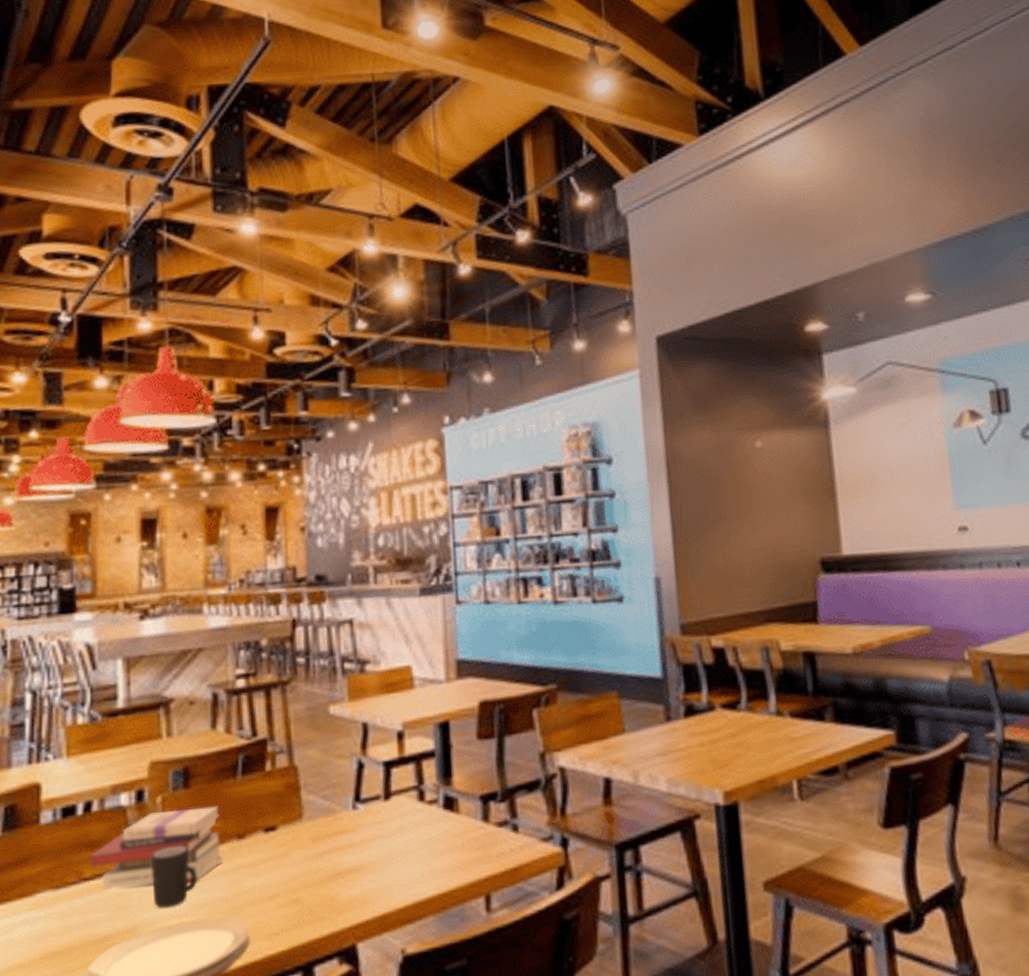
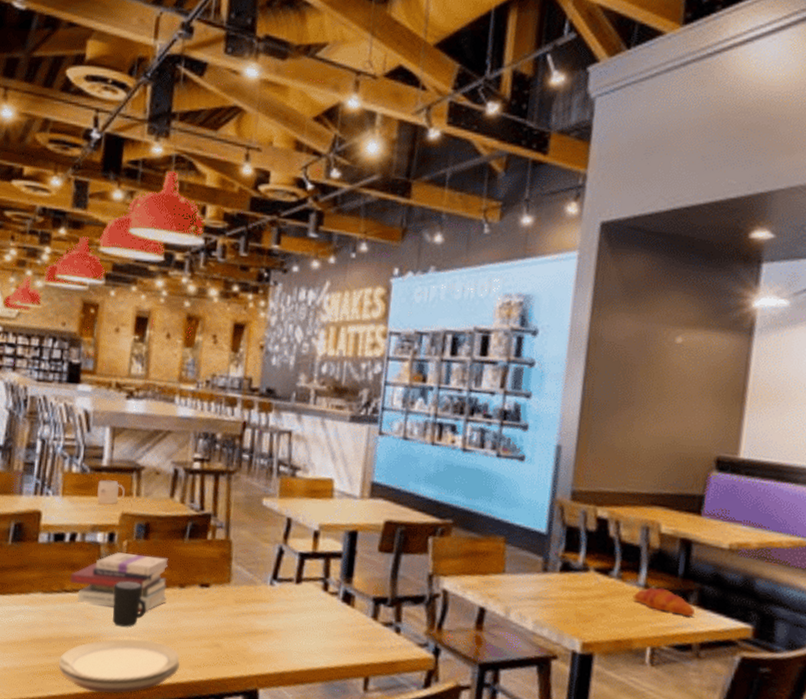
mug: none [114,723,151,758] -> present [97,480,125,505]
croissant: none [766,710,835,737] -> present [632,587,695,617]

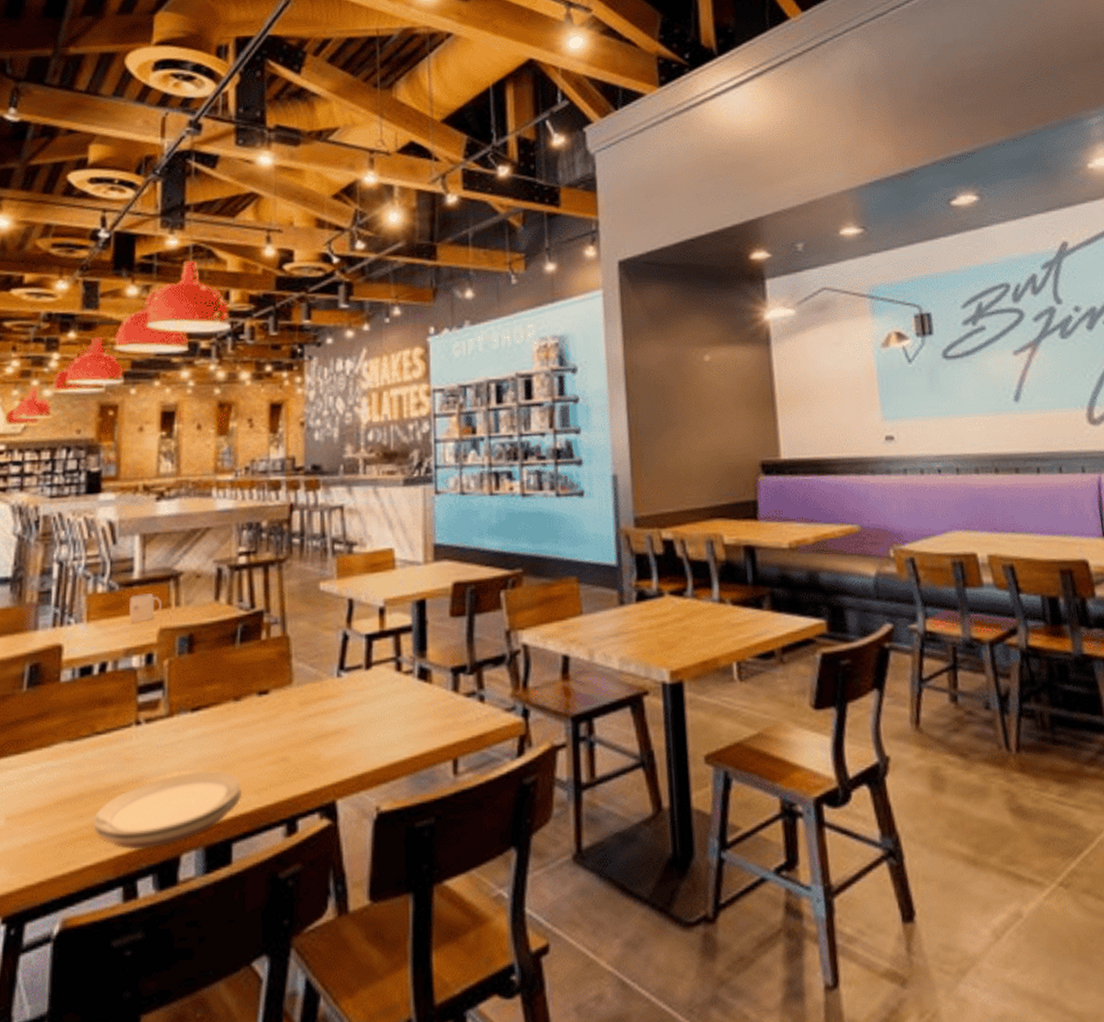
books: present [70,552,168,612] -> none [102,670,220,744]
mug: present [112,581,147,627] -> none [156,705,197,761]
croissant: present [632,587,695,617] -> none [710,599,771,624]

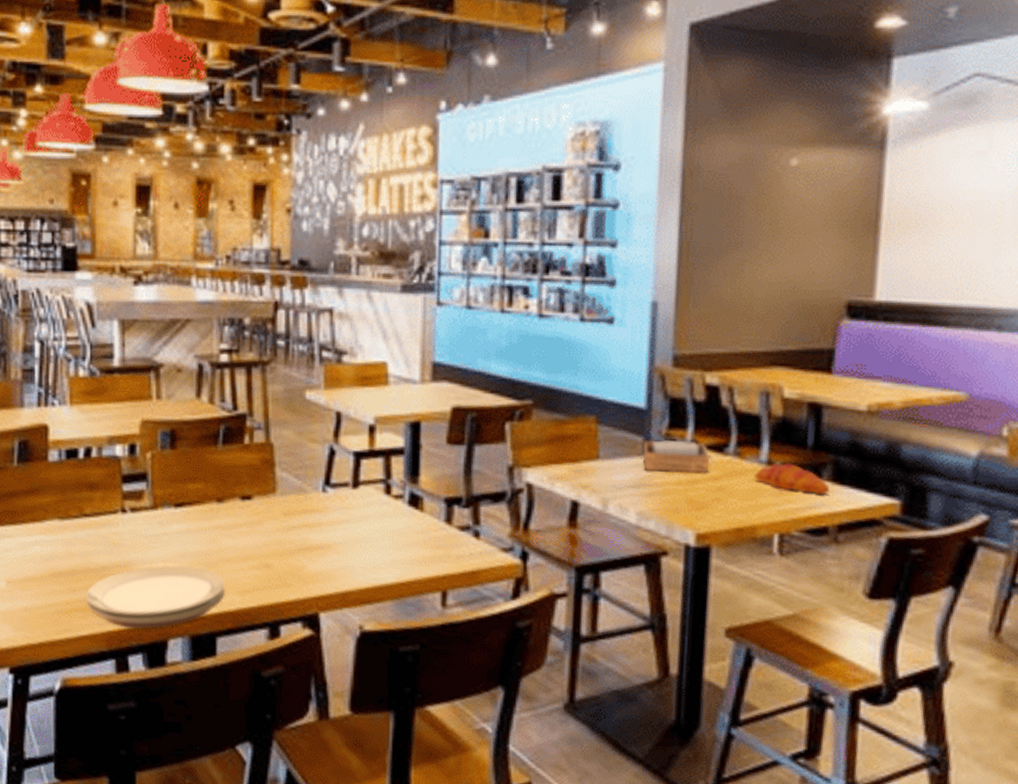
mug: present [129,593,162,624] -> none [111,382,143,412]
napkin holder: none [617,589,674,620] -> present [642,439,711,474]
croissant: none [710,599,771,624] -> present [754,463,831,495]

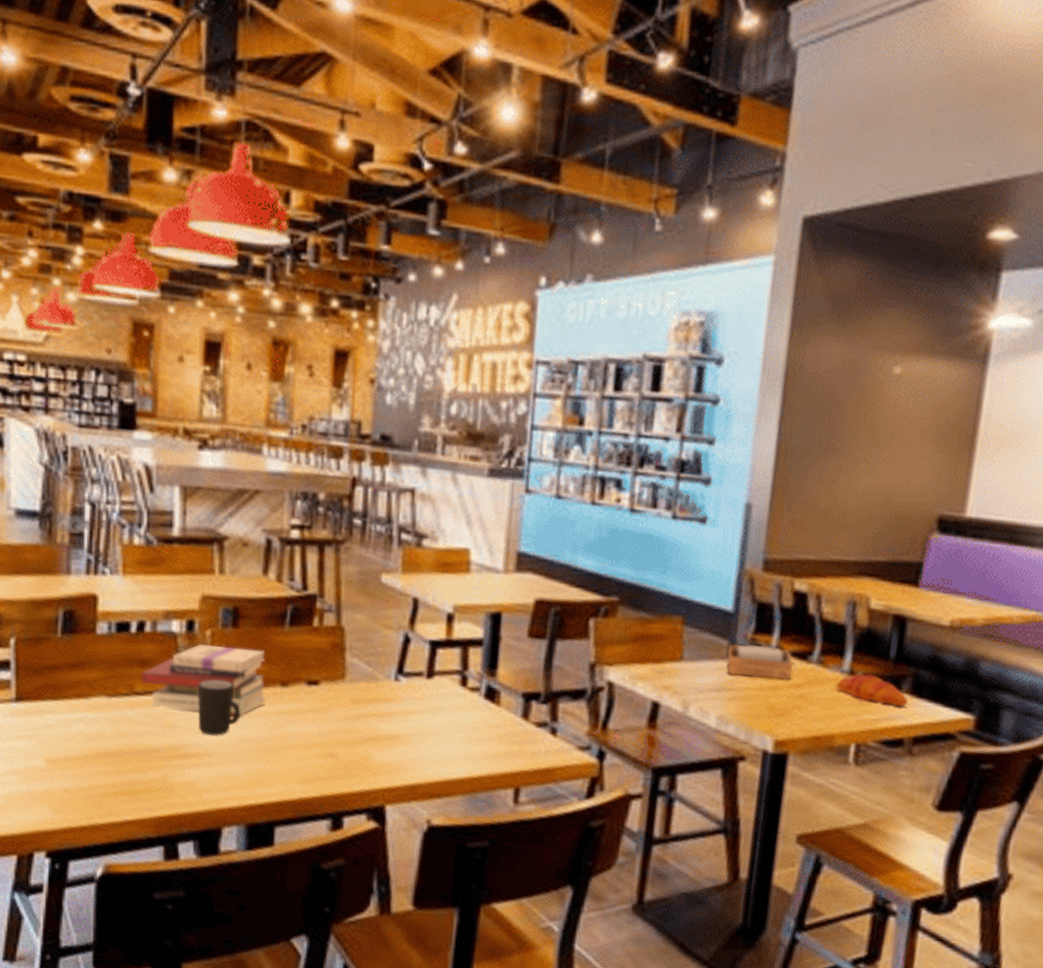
plate: present [85,564,226,630] -> none [133,749,287,817]
books: none [89,466,203,533] -> present [141,644,266,716]
mug: none [141,498,181,552] -> present [197,679,241,735]

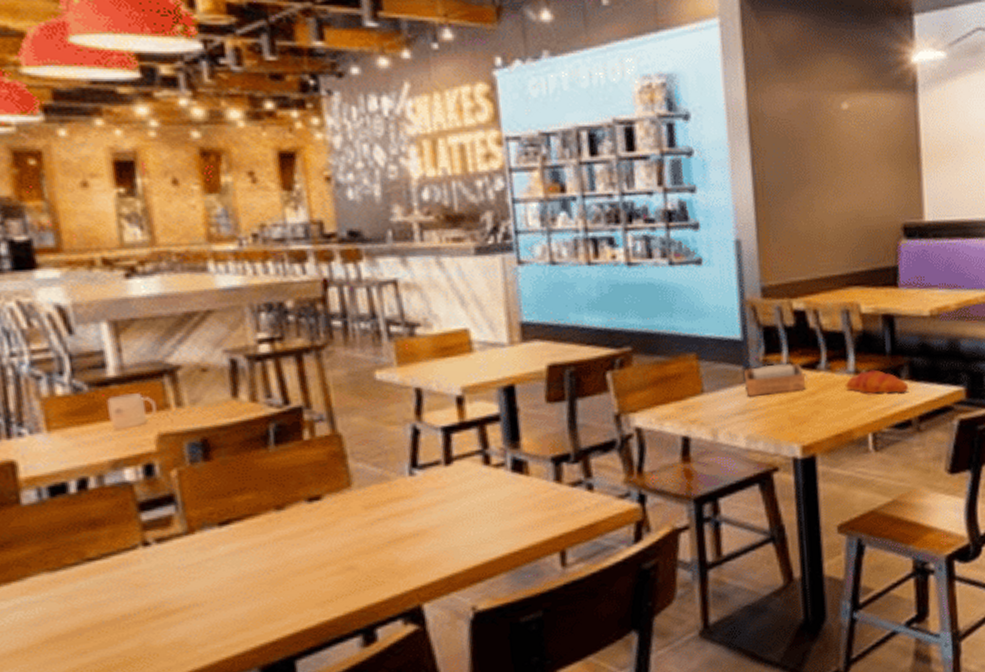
books: present [141,644,266,716] -> none [91,477,260,570]
mug: none [168,553,204,586] -> present [107,393,157,431]
mug: present [197,679,241,735] -> none [169,519,231,584]

